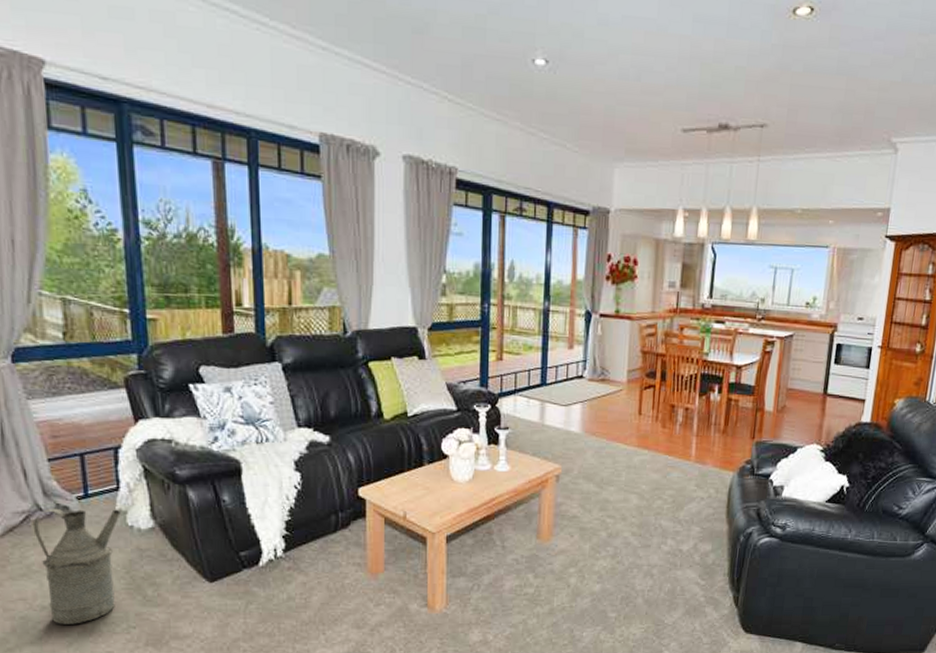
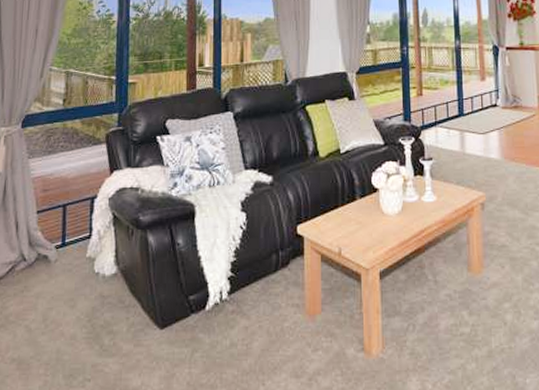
watering can: present [32,508,121,624] -> none [16,257,90,378]

